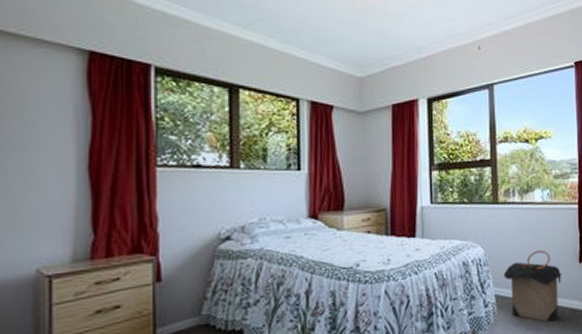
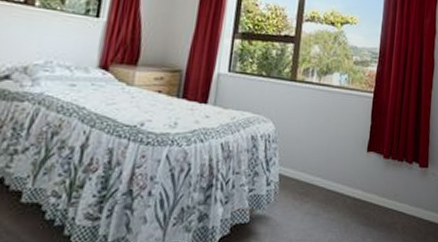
laundry hamper: present [503,250,562,322] -> none [290,134,349,208]

